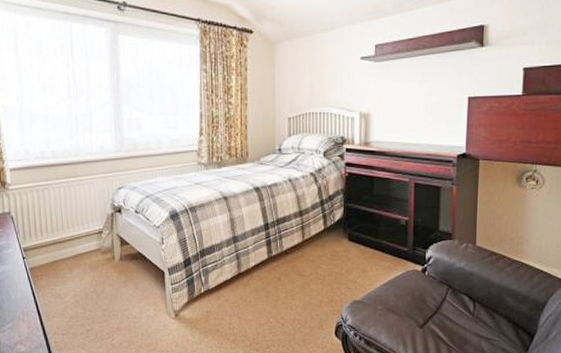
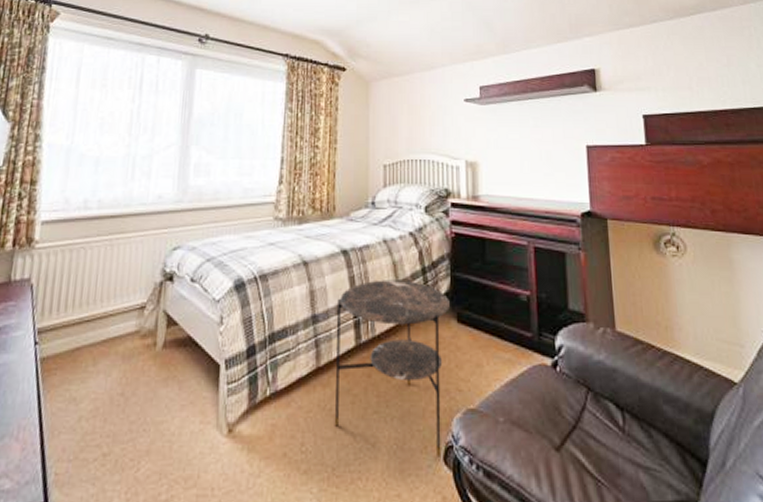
side table: none [253,210,342,332] -> present [334,280,450,457]

